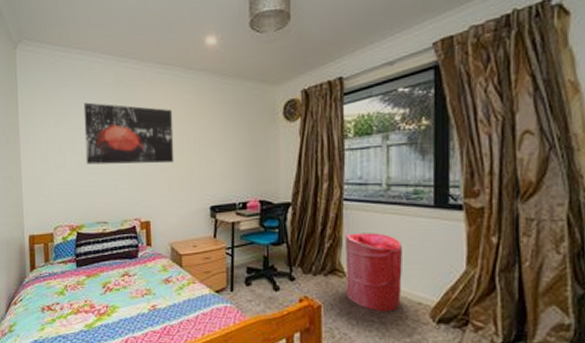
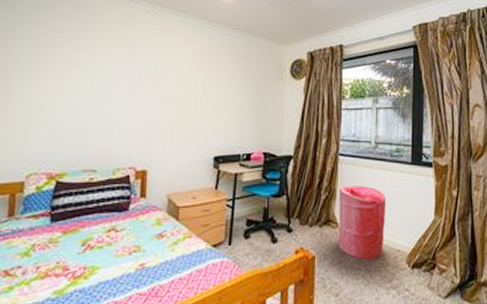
wall art: present [83,102,174,165] -> none [77,38,182,111]

